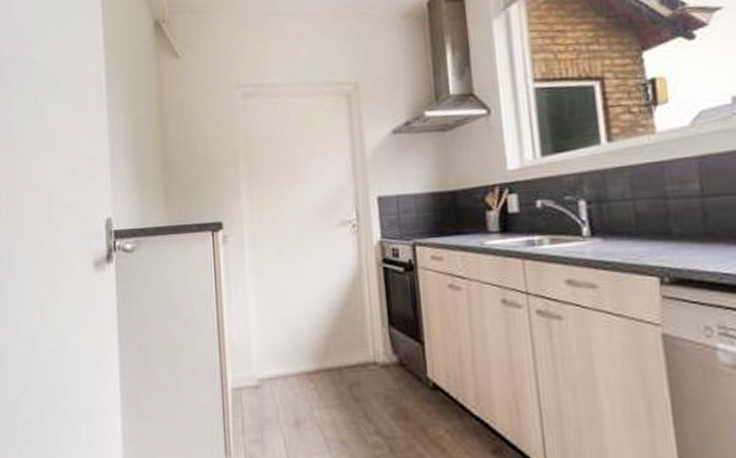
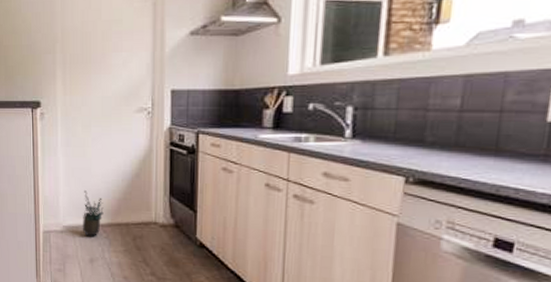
potted plant: none [282,329,309,391] -> present [83,190,104,237]

